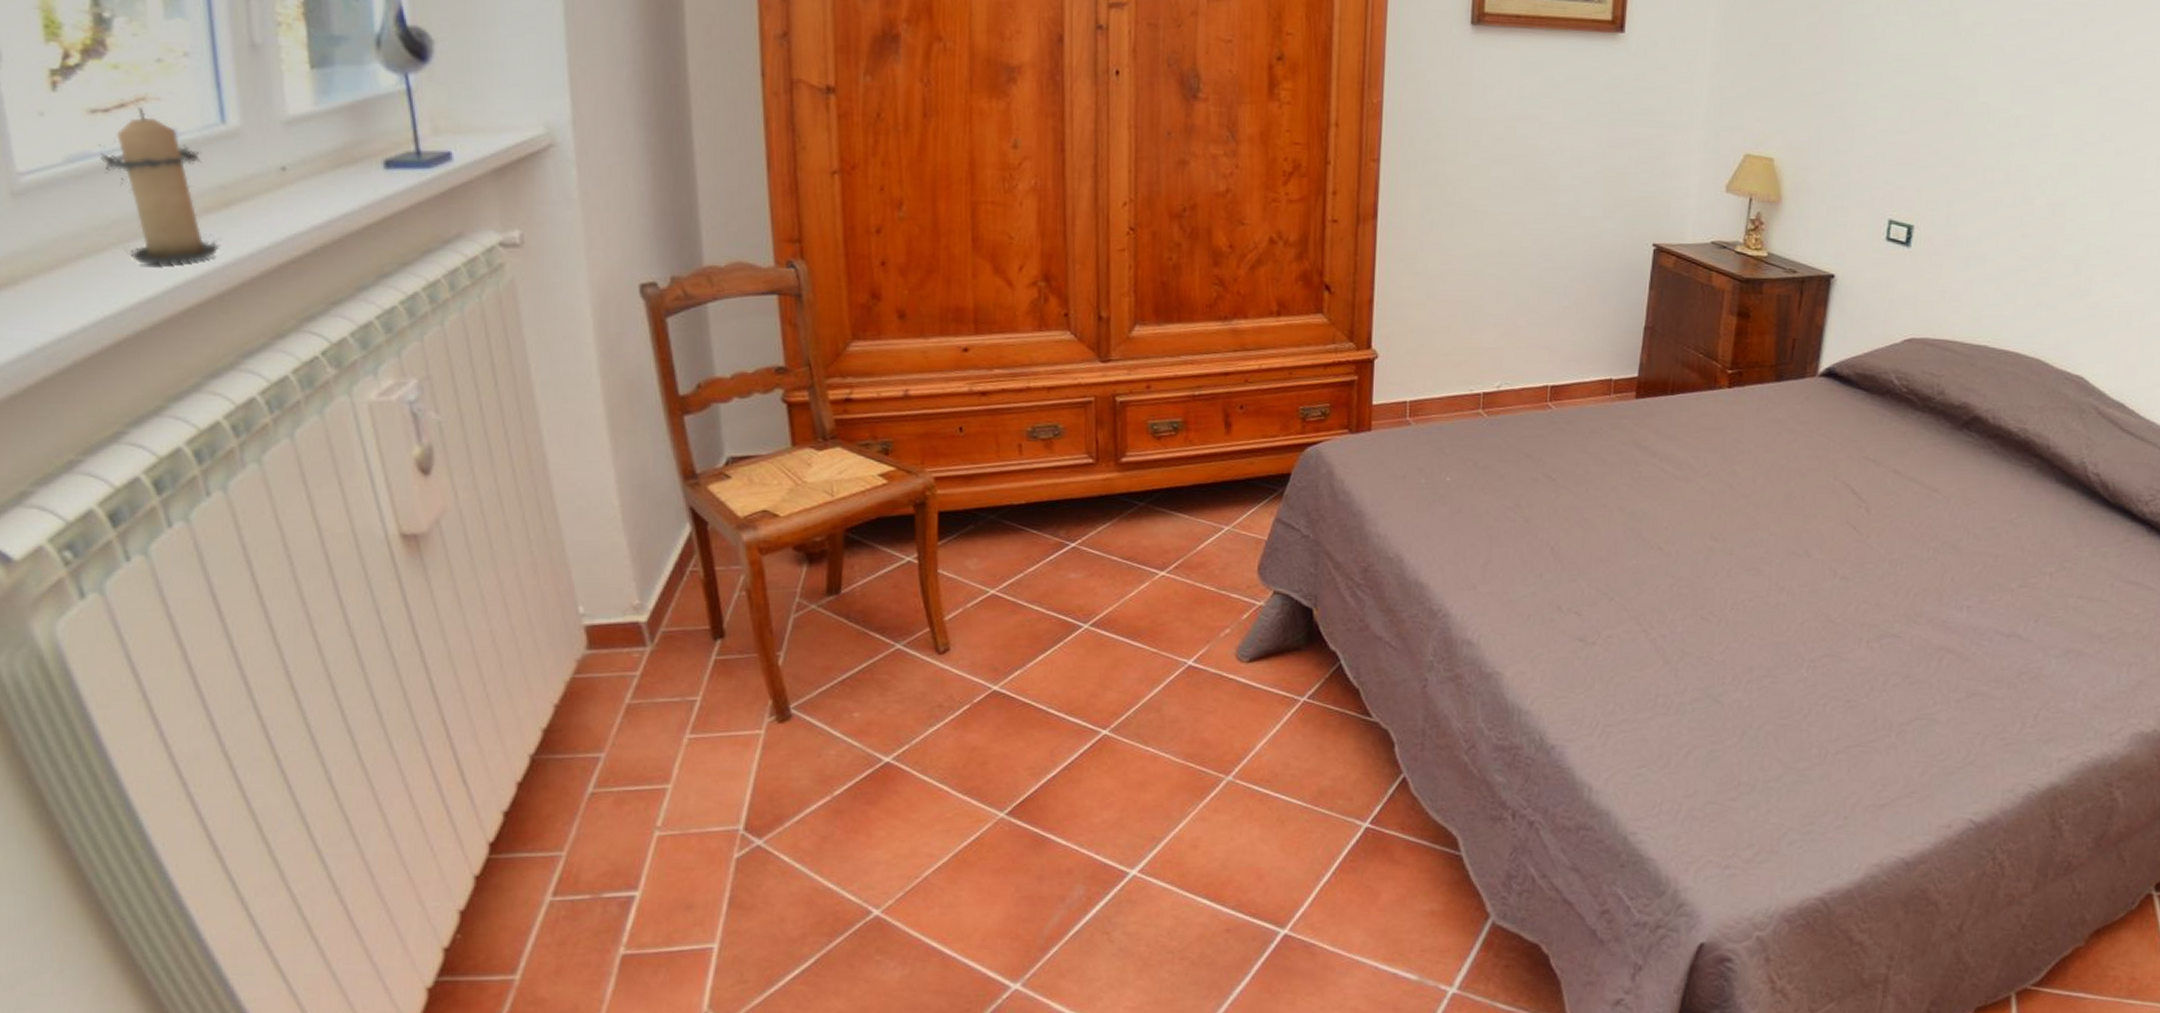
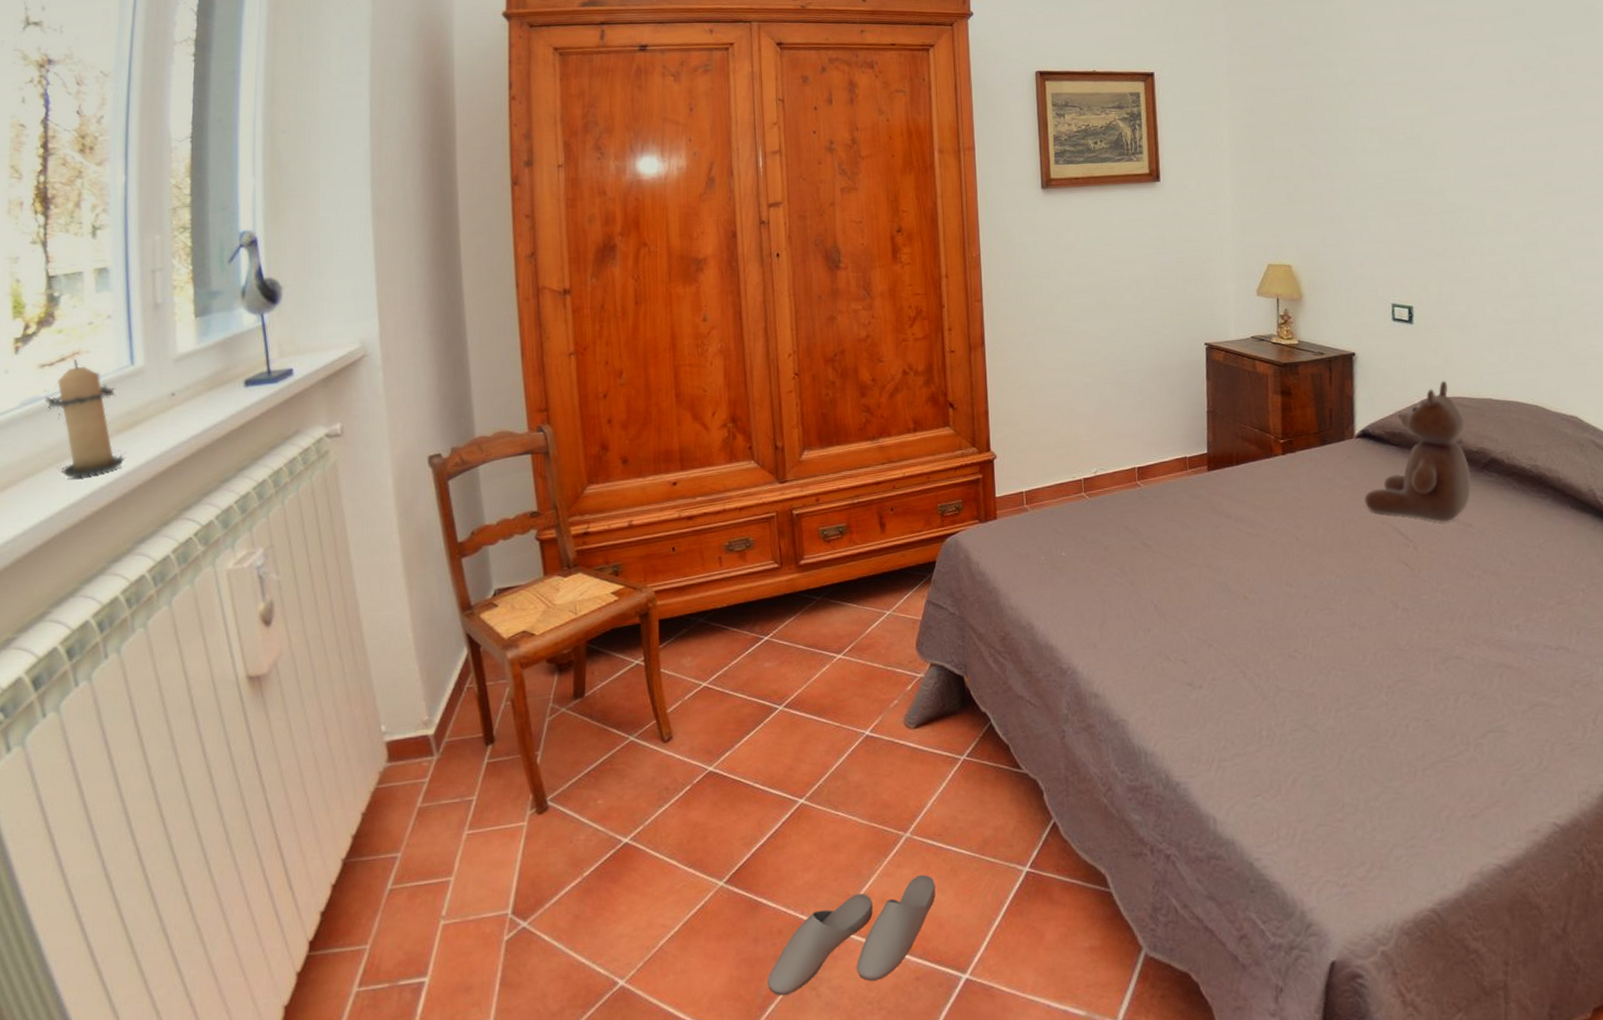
slippers: none [1051,821,1257,938] -> present [767,874,936,996]
teddy bear: none [1817,319,1951,484] -> present [1364,380,1471,523]

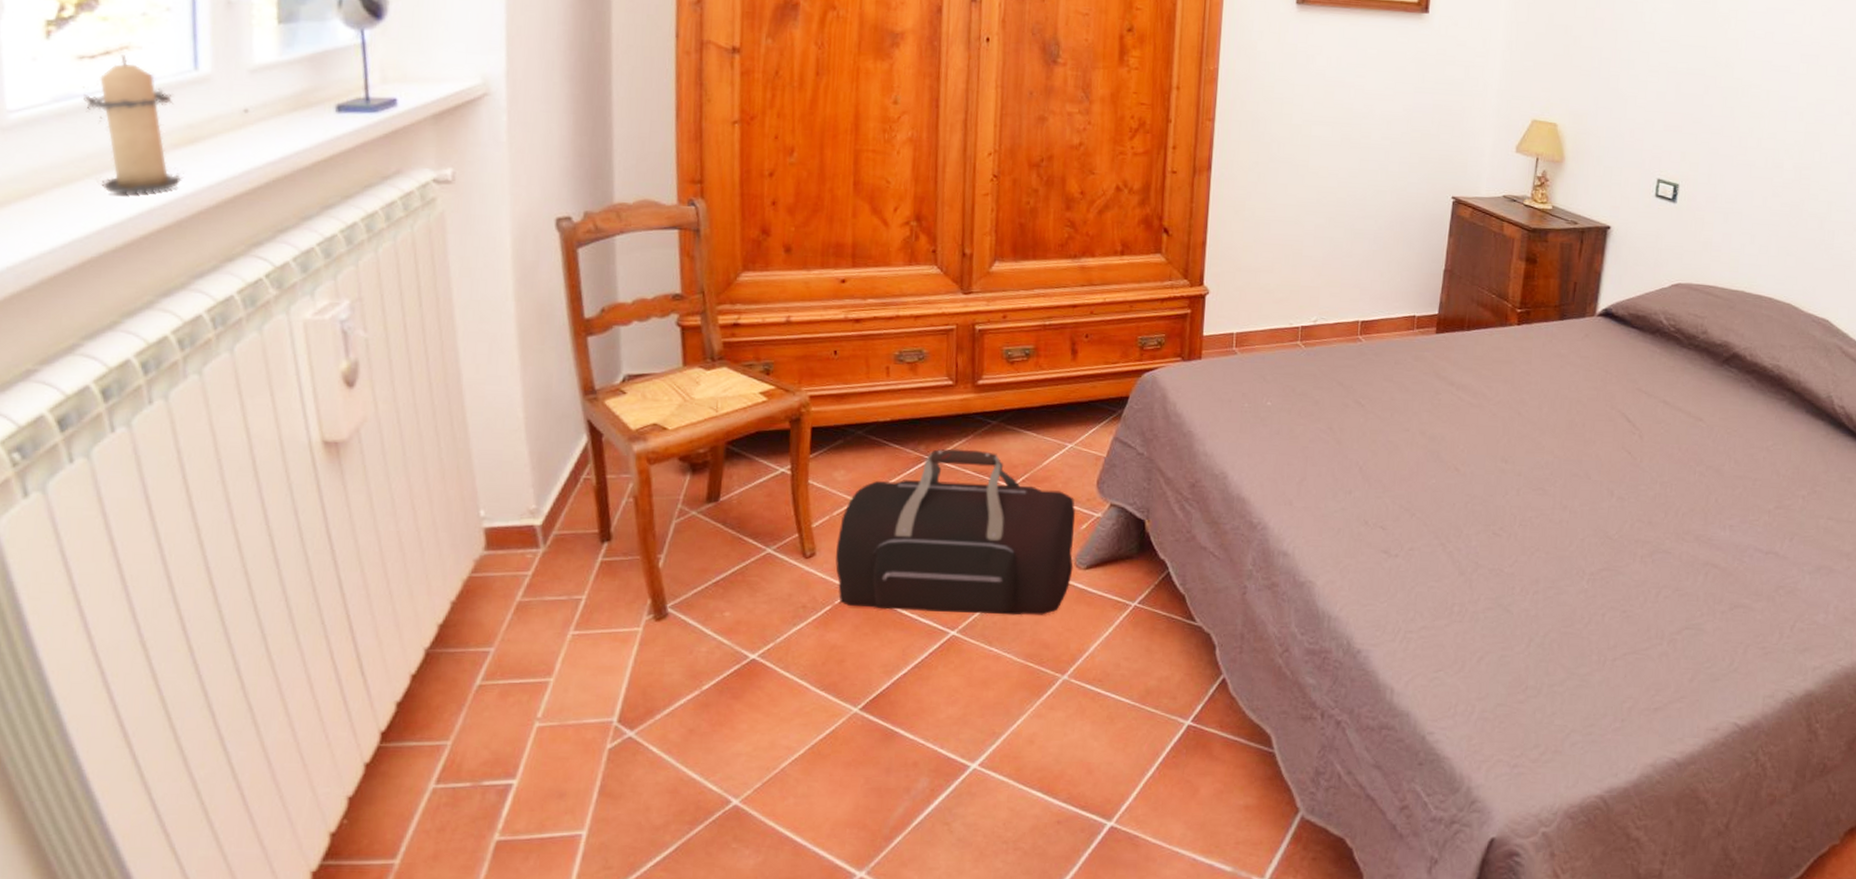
duffel bag: none [689,625,904,785] -> present [835,448,1076,616]
slippers: present [767,874,936,996] -> none [896,718,1089,829]
teddy bear: present [1364,380,1471,523] -> none [1596,266,1713,414]

